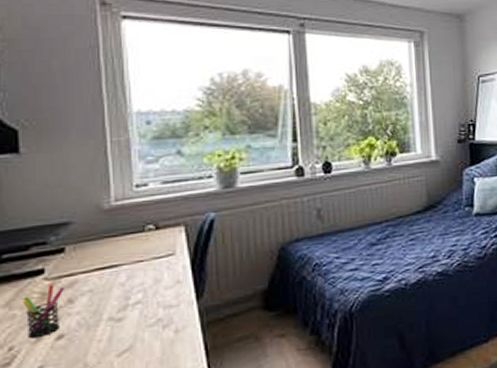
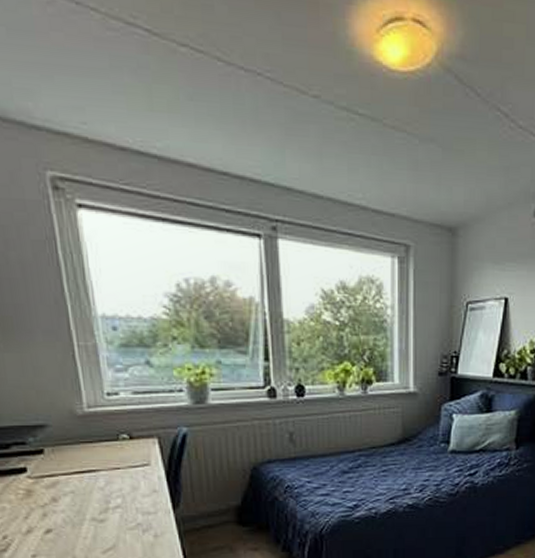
pen holder: present [22,284,64,339] -> none [10,483,47,531]

